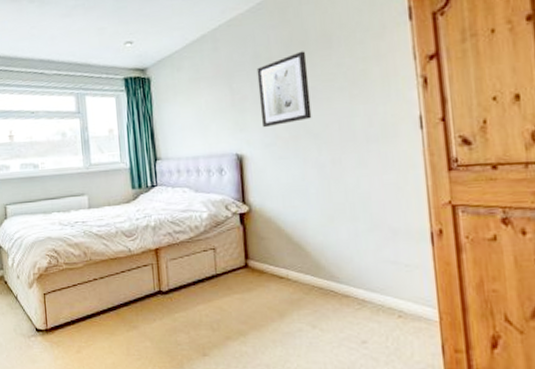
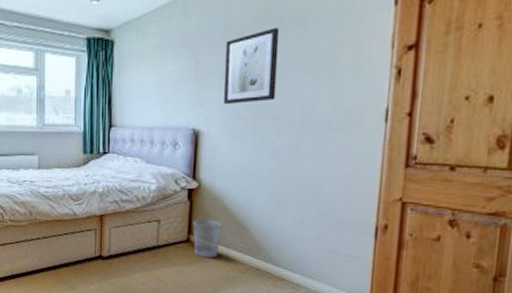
wastebasket: none [248,242,279,282] -> present [192,219,221,258]

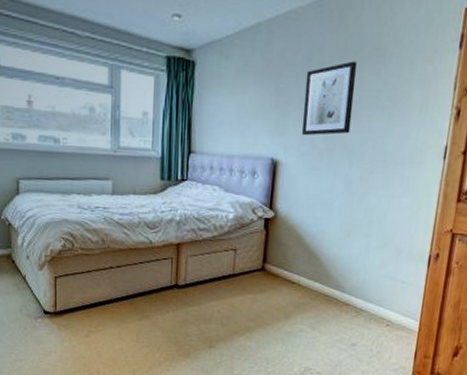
wastebasket: present [192,219,221,258] -> none [267,247,294,286]

